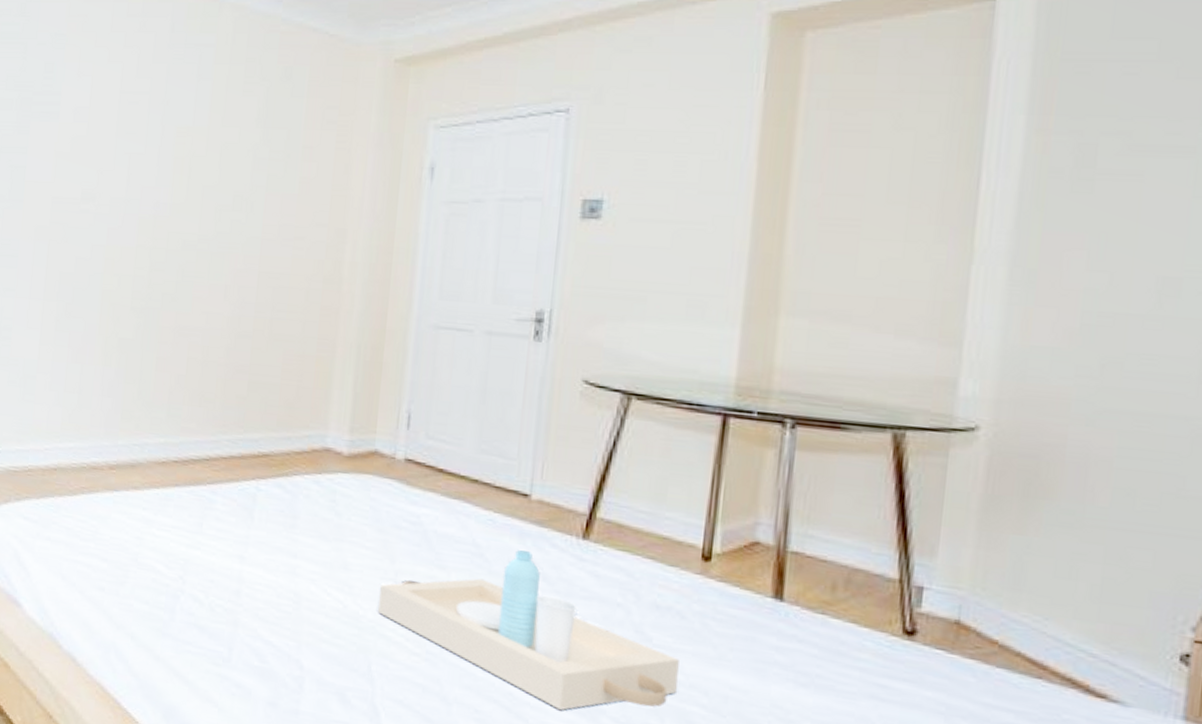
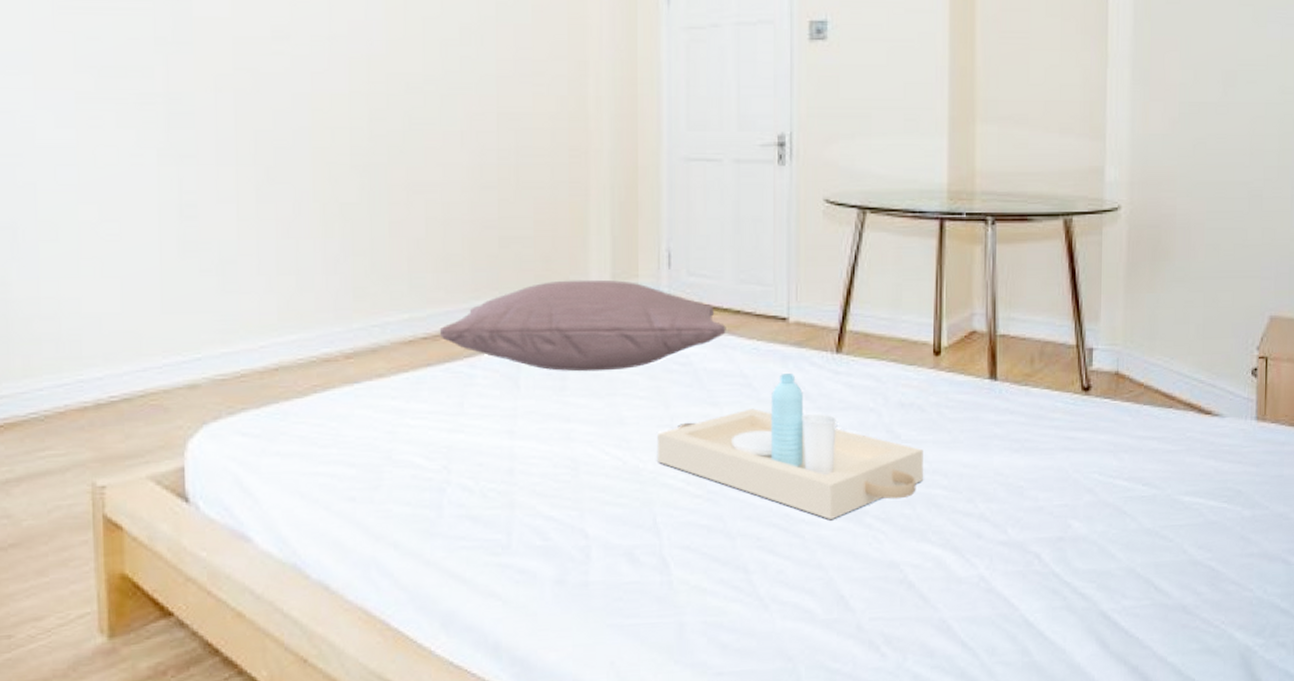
pillow: none [188,426,462,519] -> present [439,279,726,372]

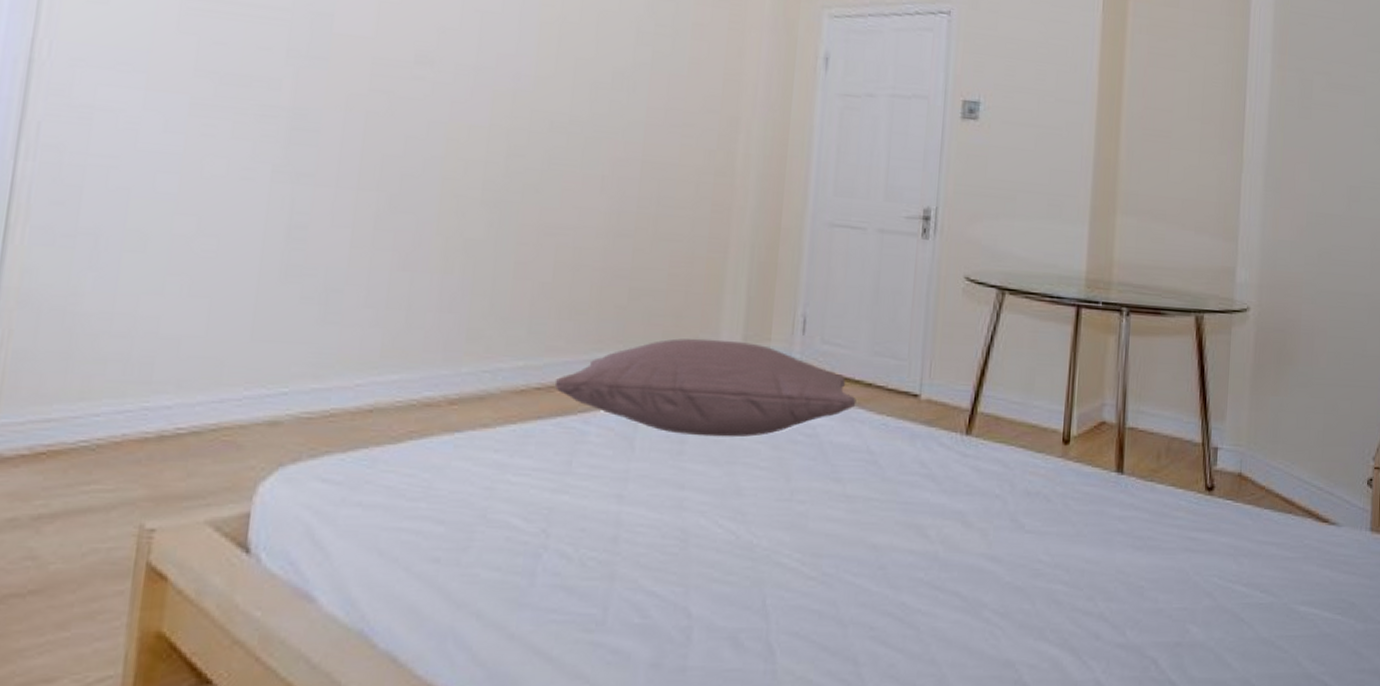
serving tray: present [658,374,923,519] -> none [773,453,1046,611]

